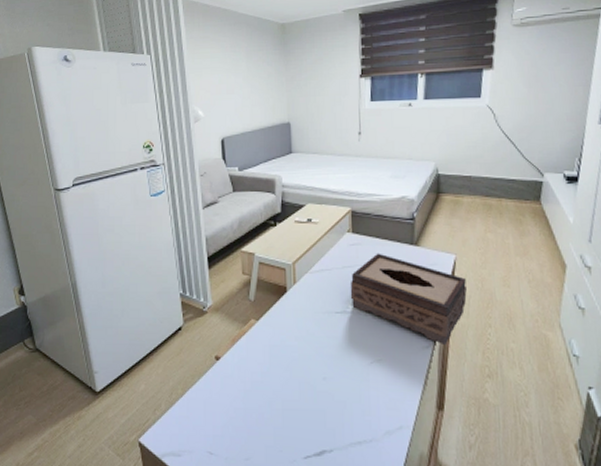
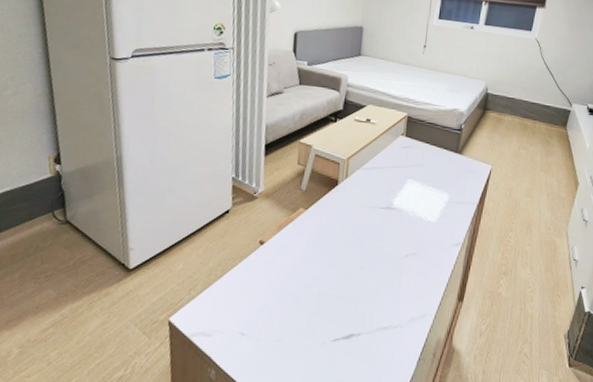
tissue box: present [350,253,467,346] -> none [395,157,497,245]

